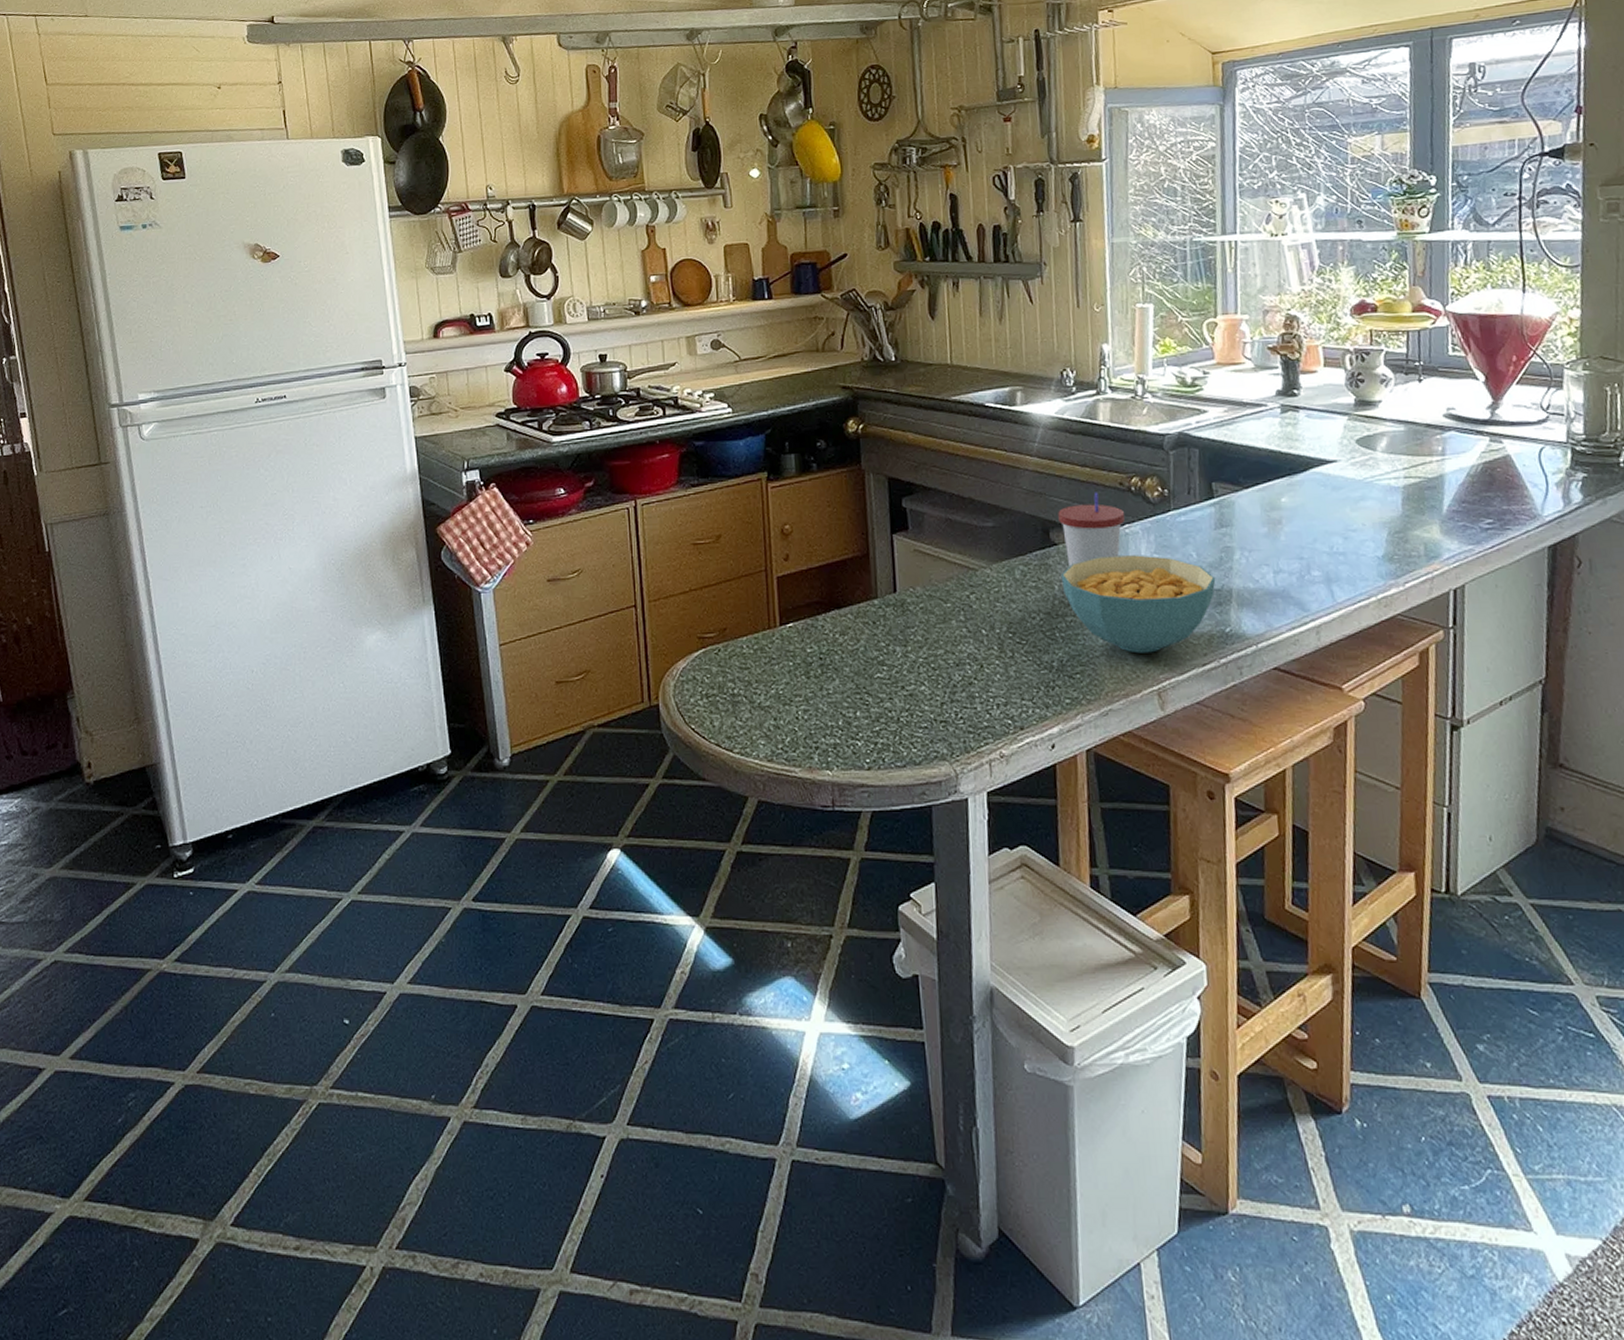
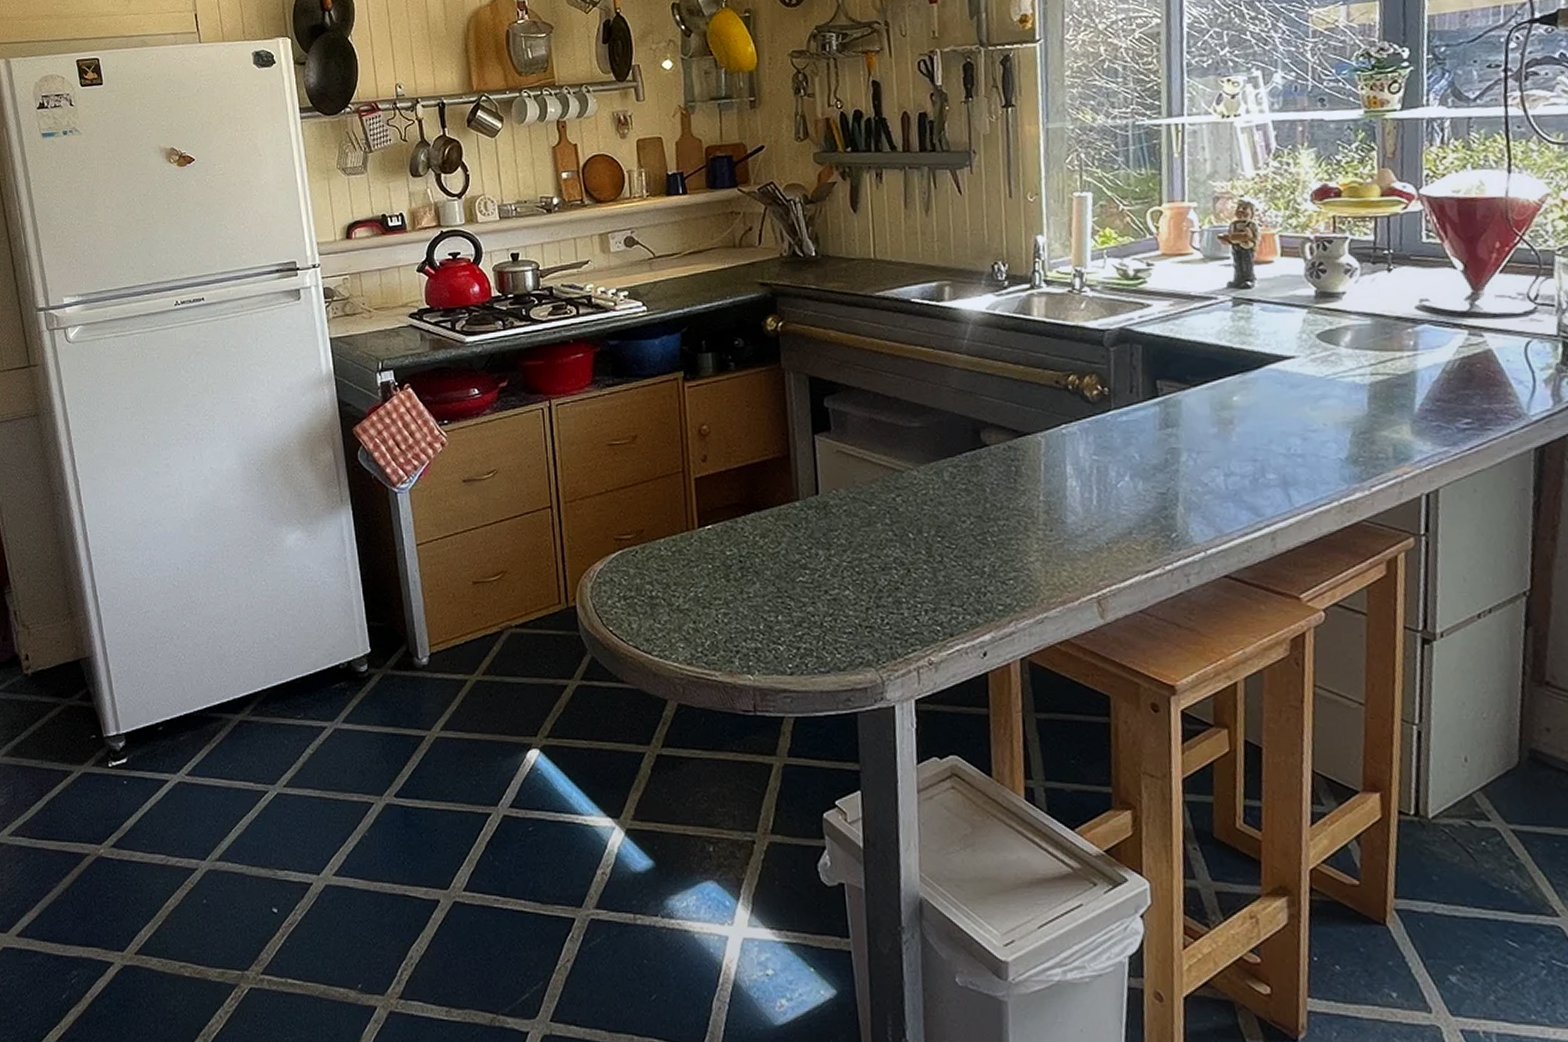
cup: present [1058,492,1125,567] -> none [989,390,1062,469]
cereal bowl: present [1060,555,1216,654] -> none [992,456,1161,559]

